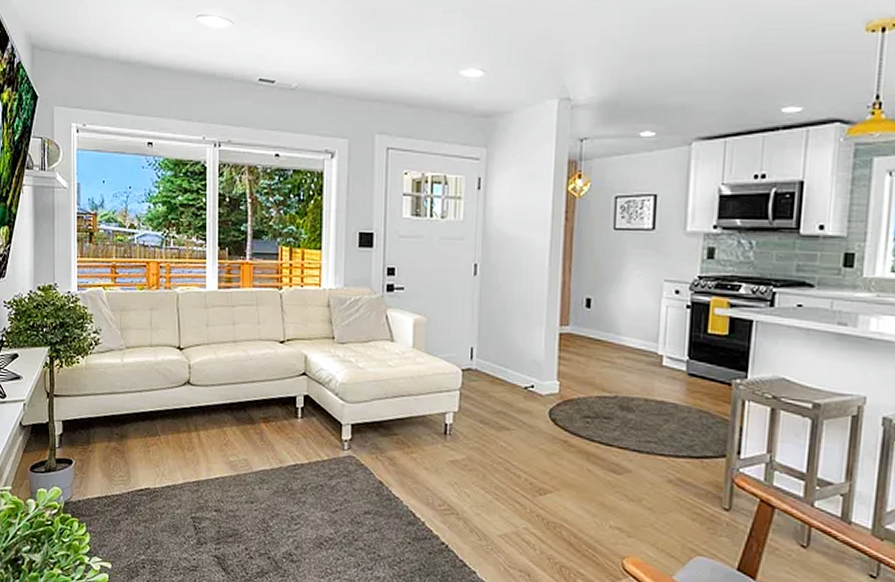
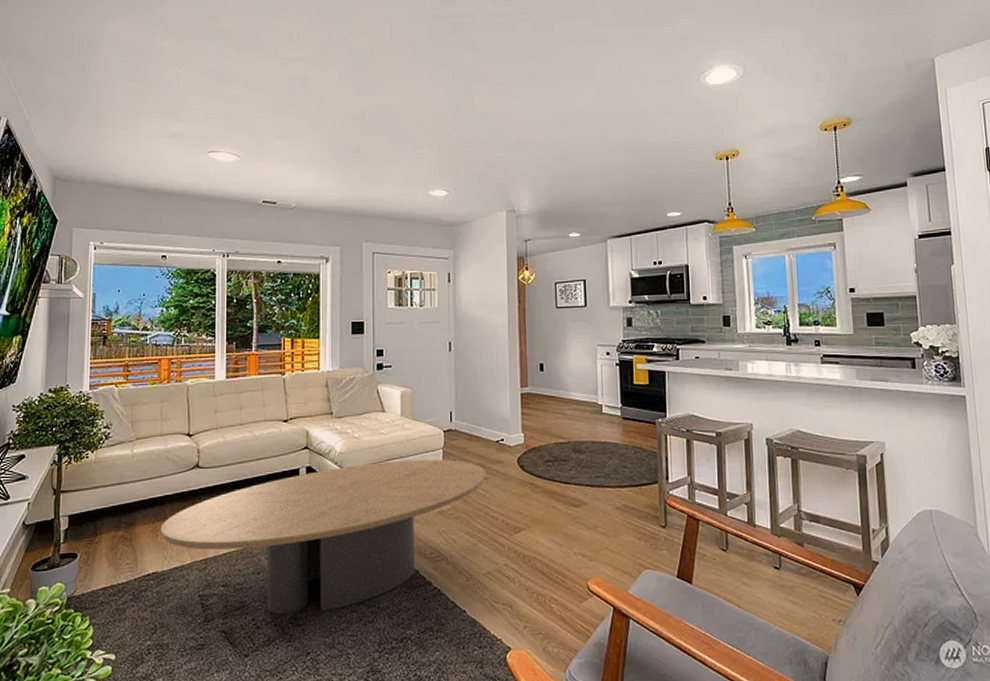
coffee table: none [152,398,509,552] -> present [160,459,486,615]

